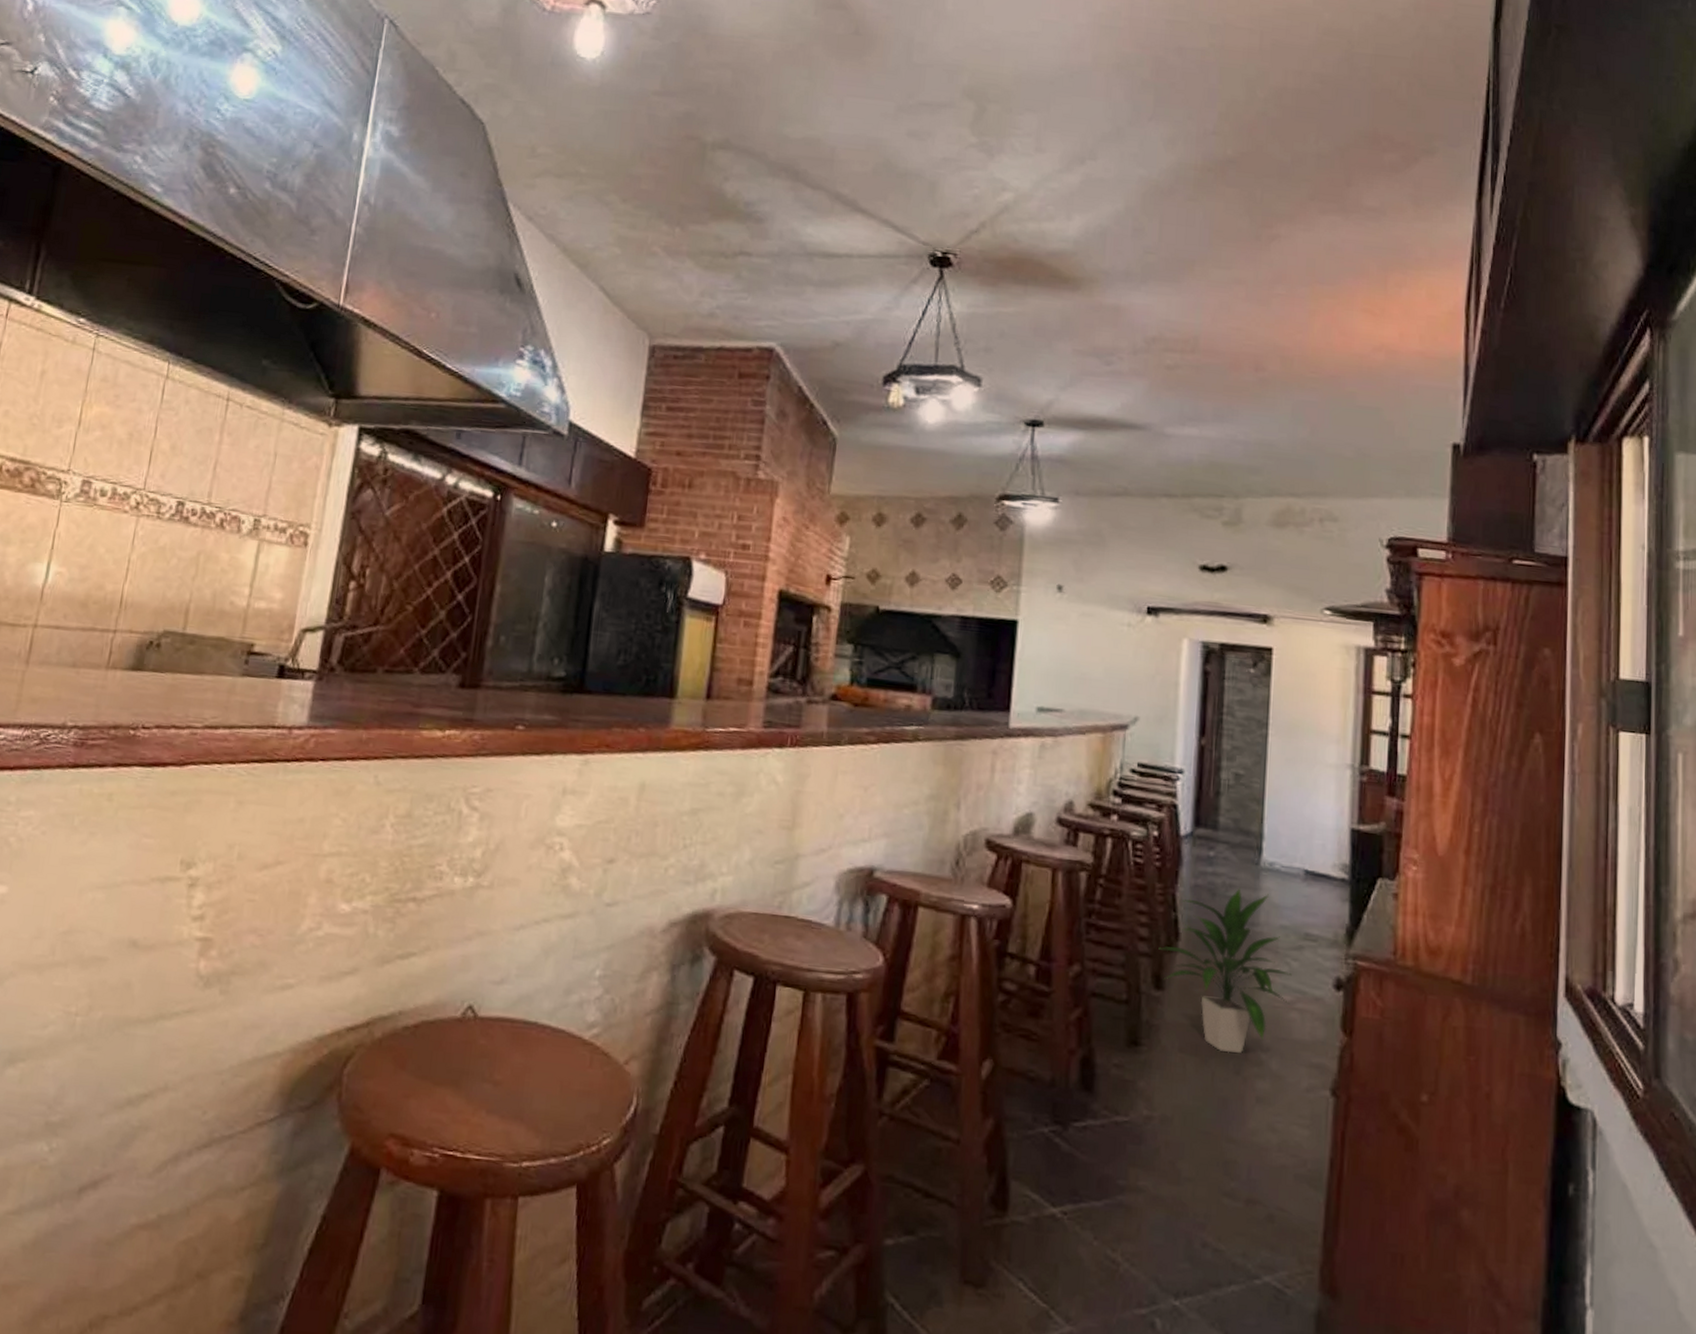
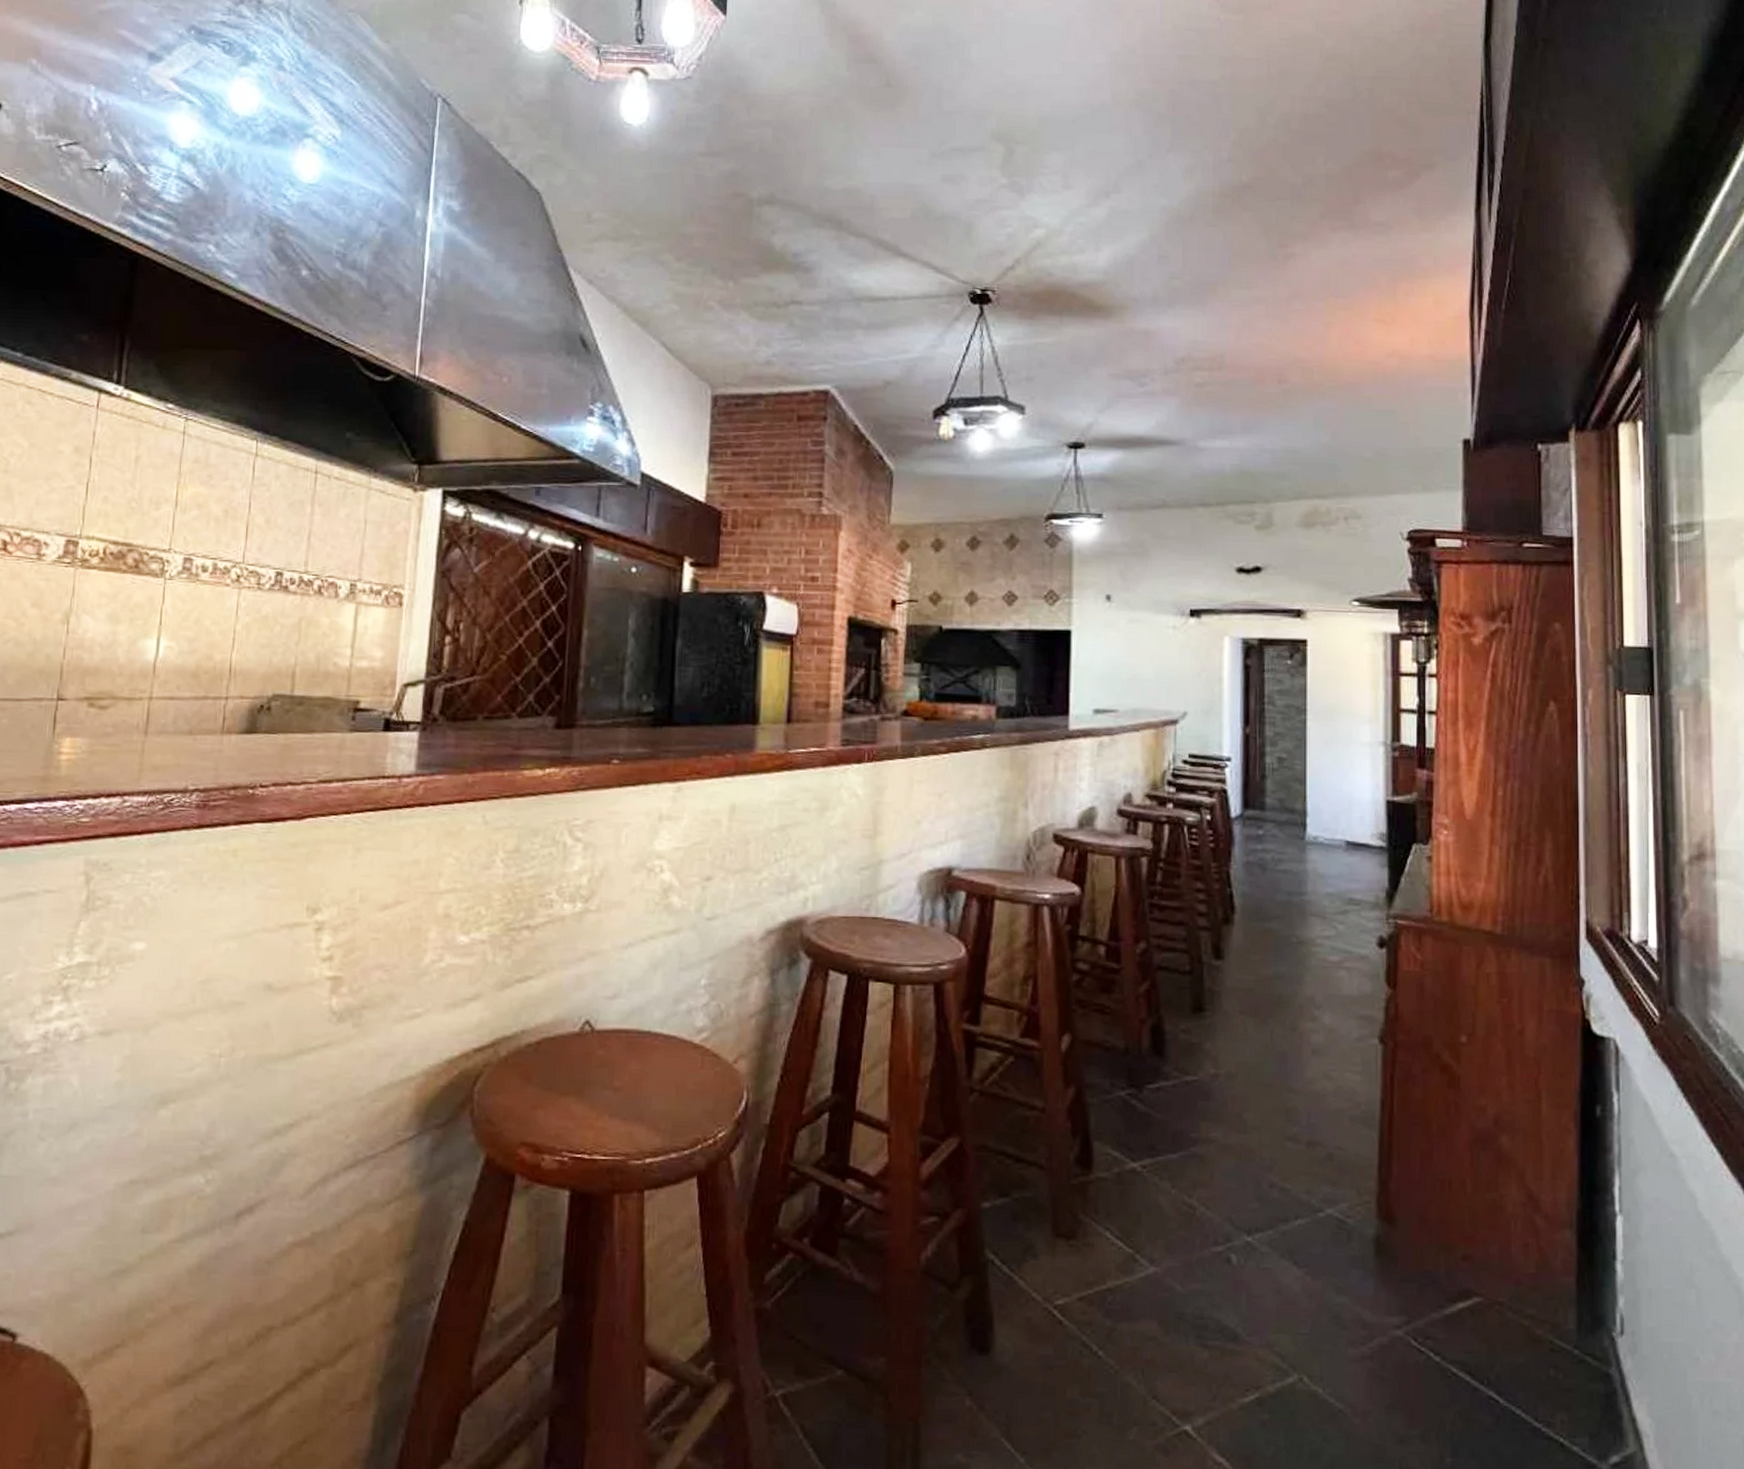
indoor plant: present [1158,887,1292,1053] -> none [1216,861,1339,1012]

